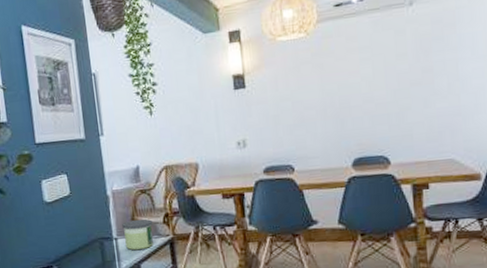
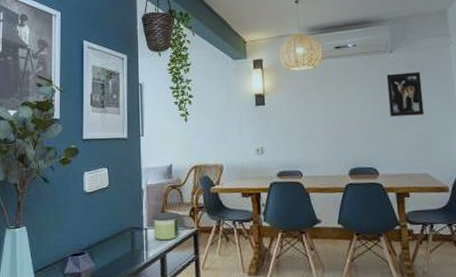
wall art: none [403,29,453,91] -> present [386,72,424,117]

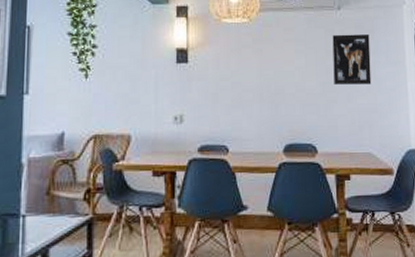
candle: present [153,212,180,241] -> none [34,193,71,231]

